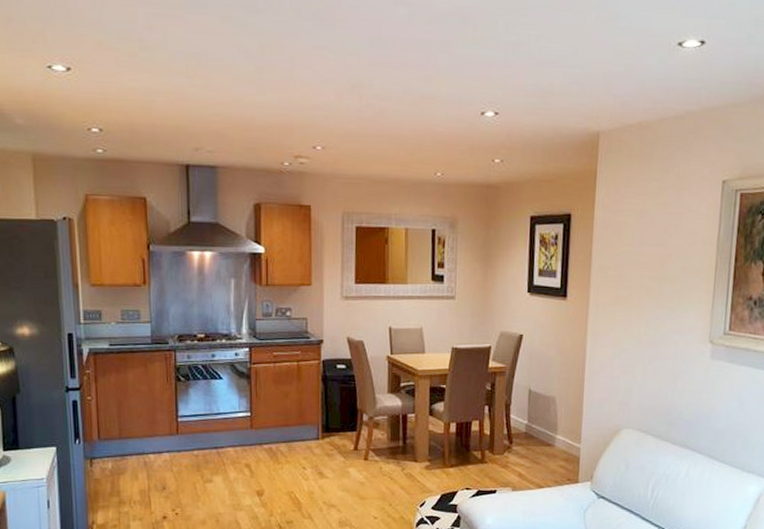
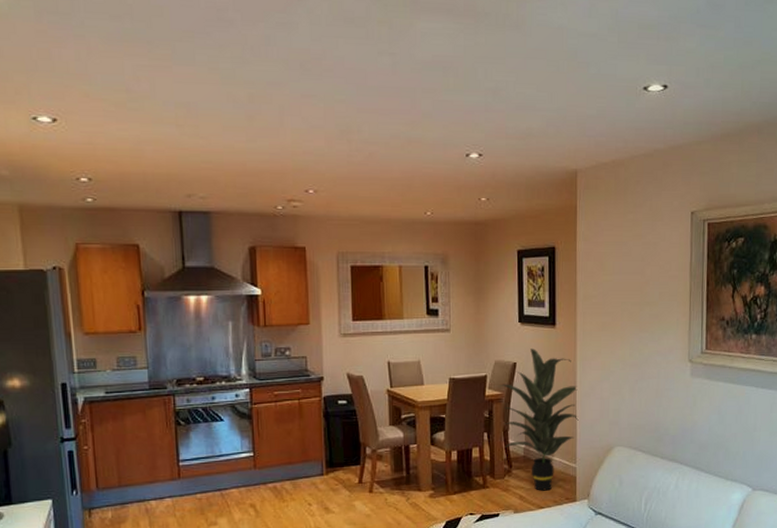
indoor plant: none [503,321,587,470] -> present [498,349,579,491]

